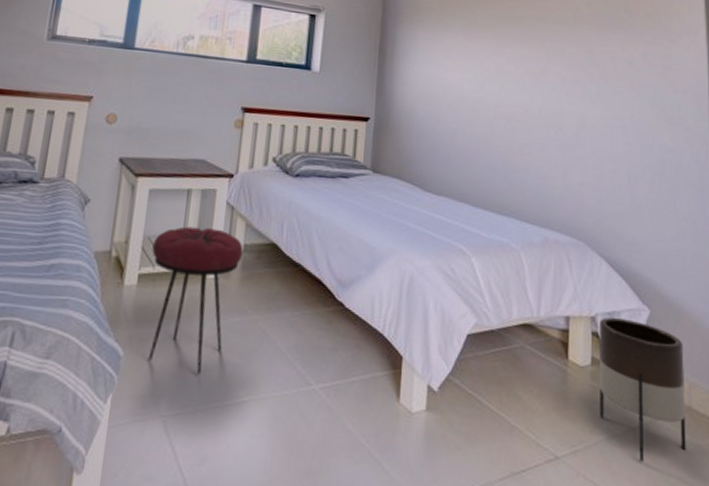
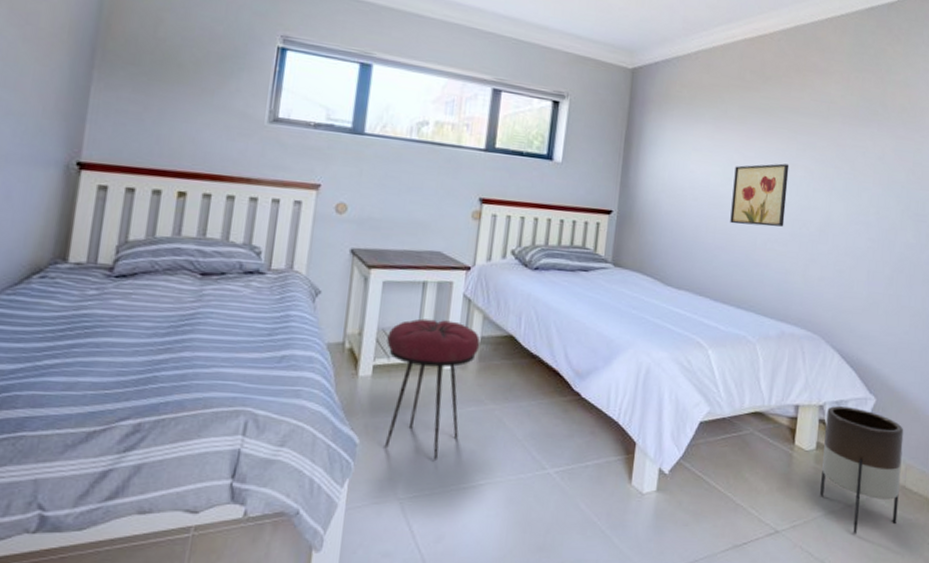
wall art: none [486,69,541,132] -> present [730,163,790,227]

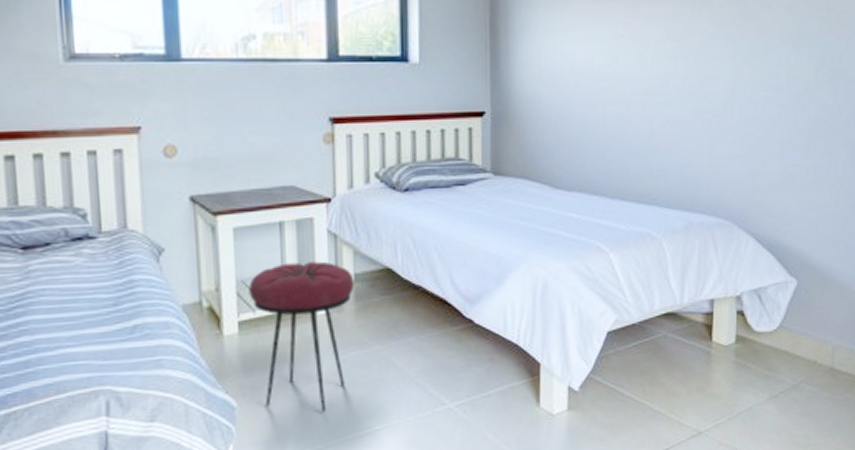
wall art: present [730,163,790,227] -> none [621,30,684,109]
planter: present [820,406,904,534] -> none [743,293,829,424]

